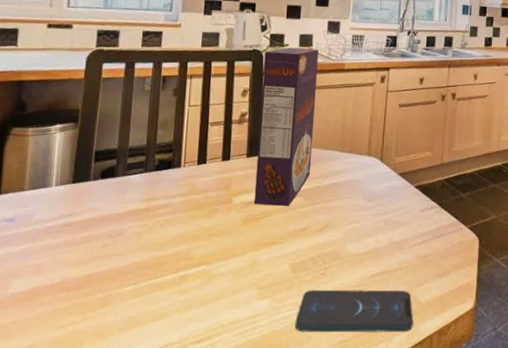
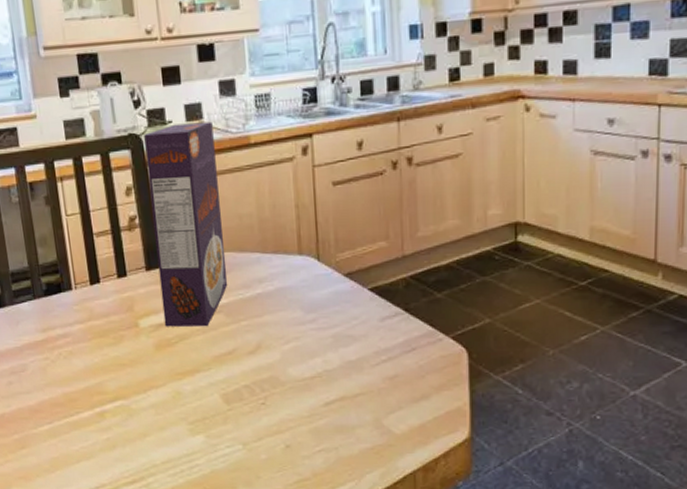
smartphone: present [295,289,414,333] -> none [238,420,388,471]

